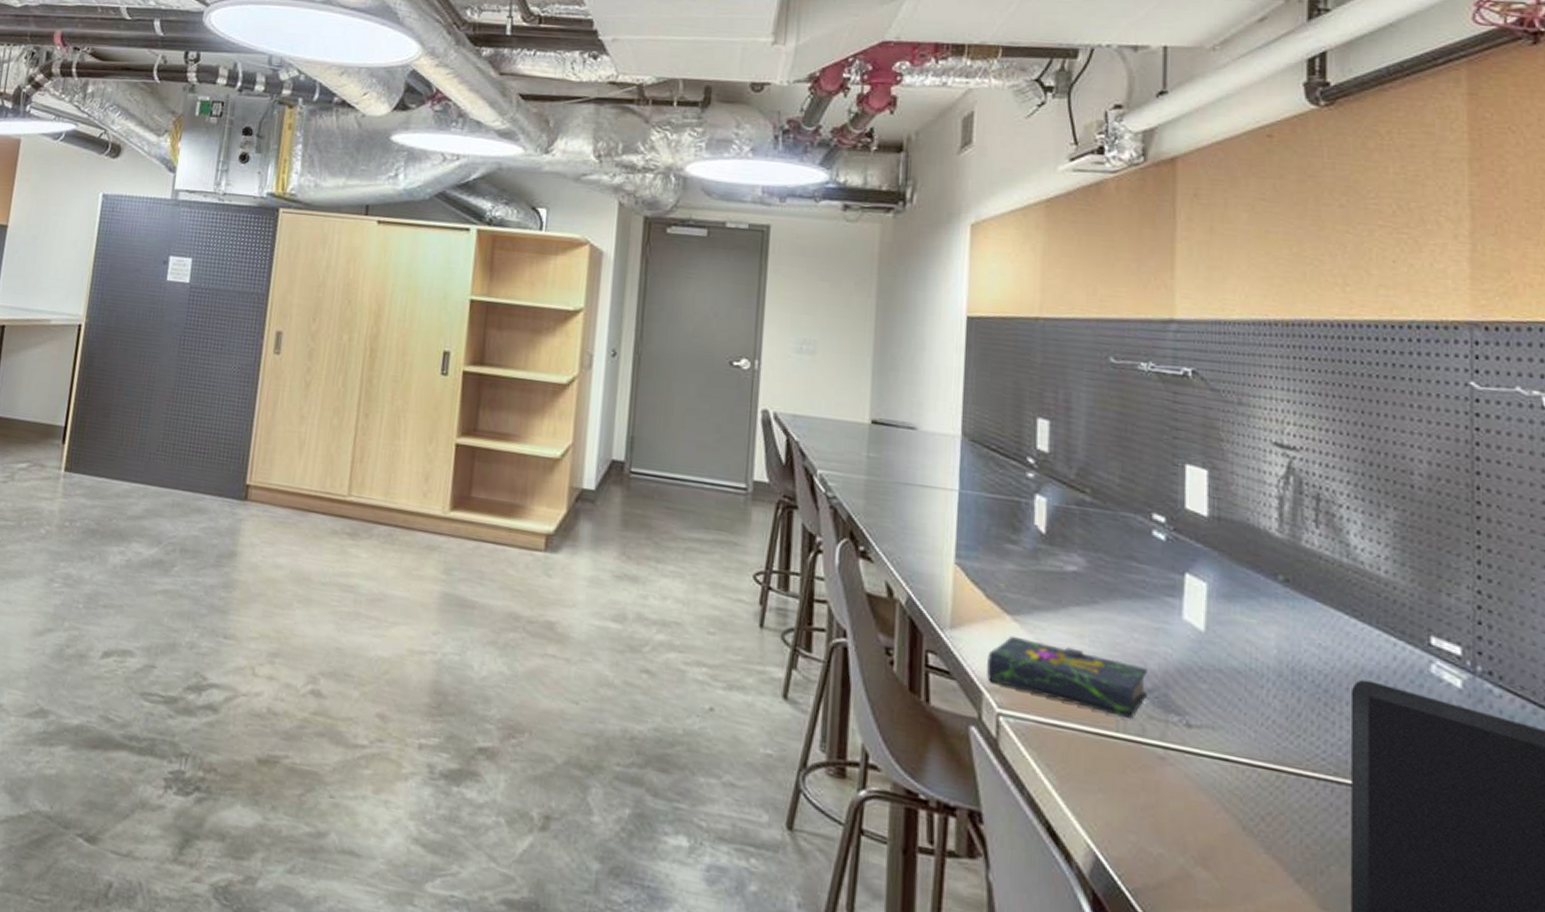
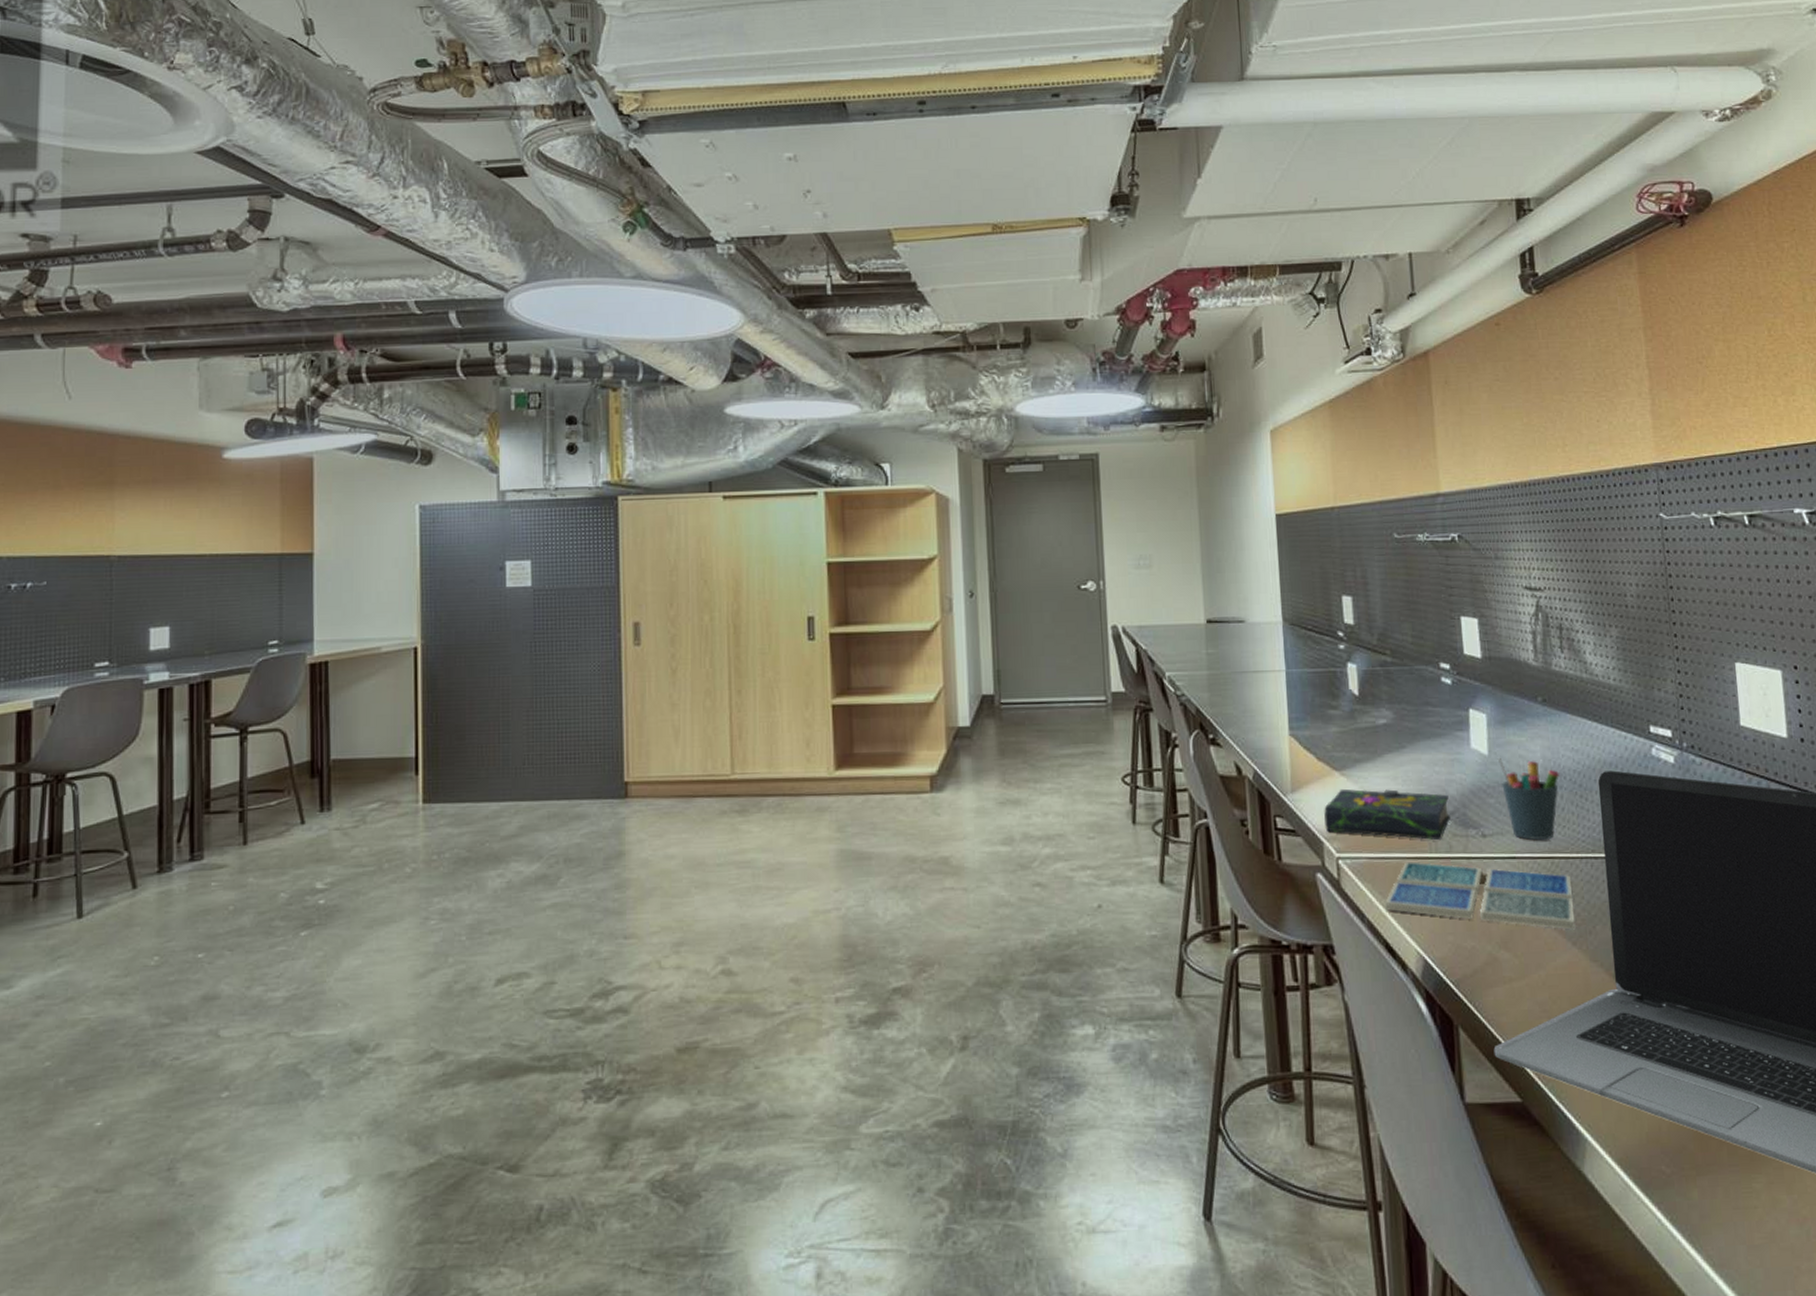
drink coaster: none [1050,736,1303,864] -> present [1384,862,1576,930]
pen holder: none [1216,635,1298,747] -> present [1497,756,1559,840]

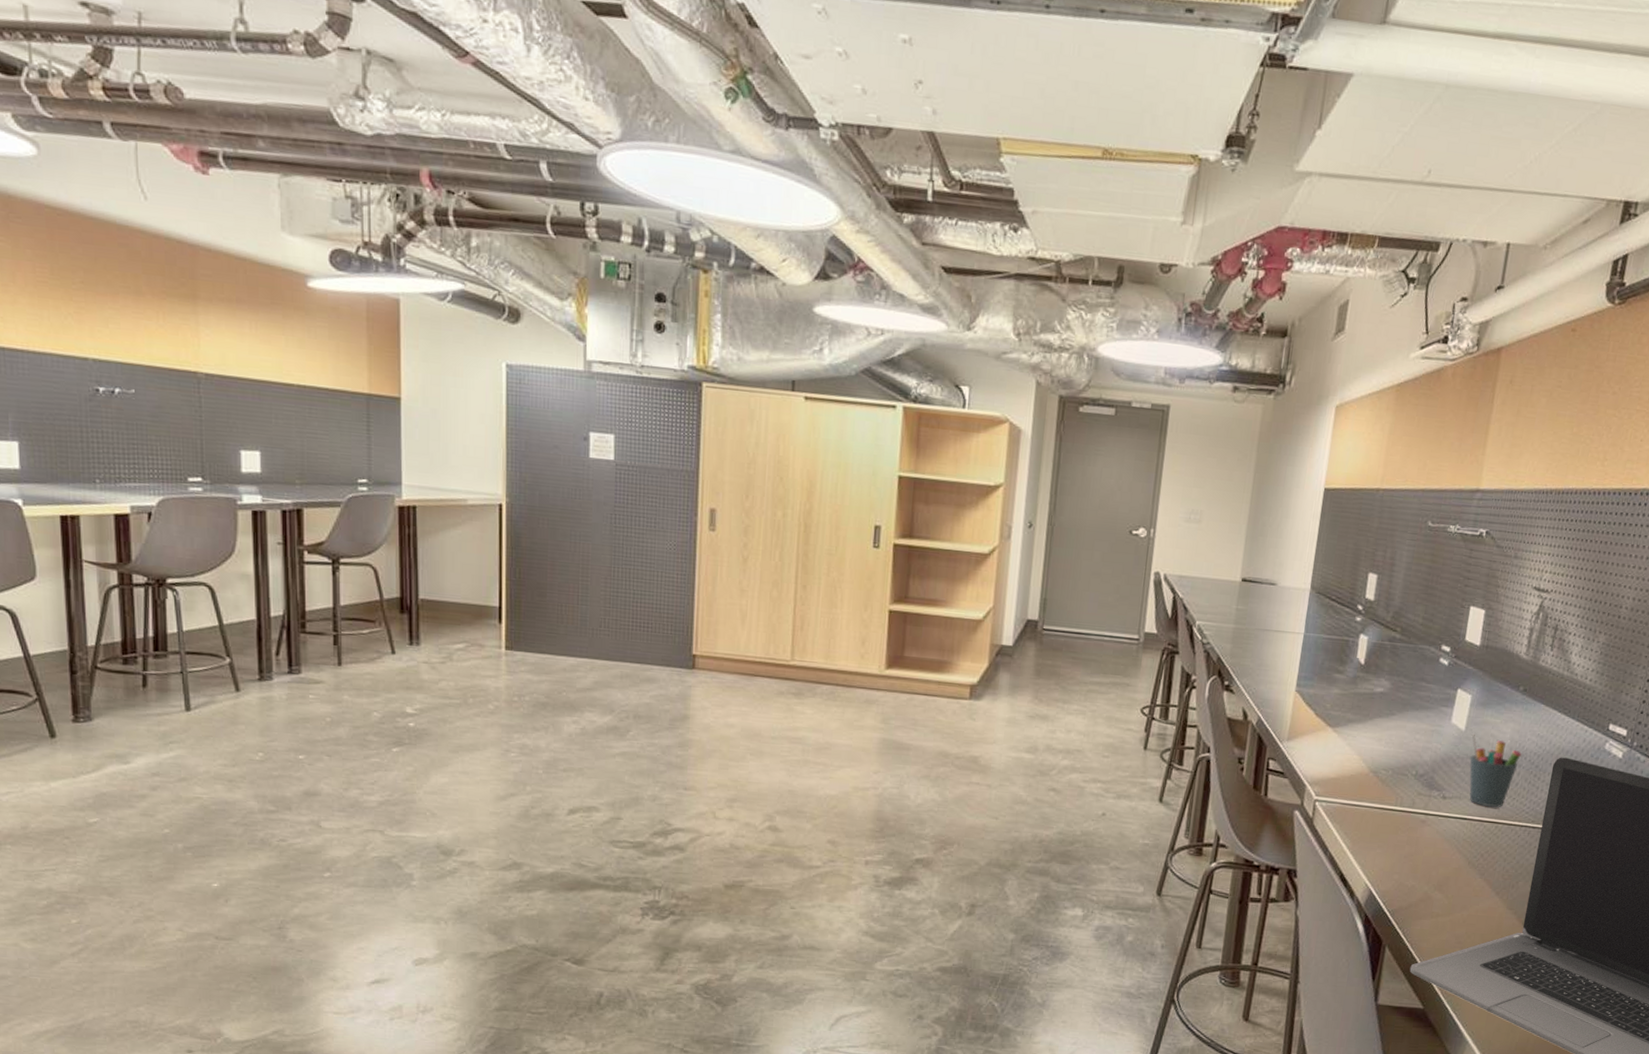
book: present [1324,788,1450,841] -> none [1310,742,1422,797]
drink coaster: present [1384,862,1576,930] -> none [1346,811,1509,883]

